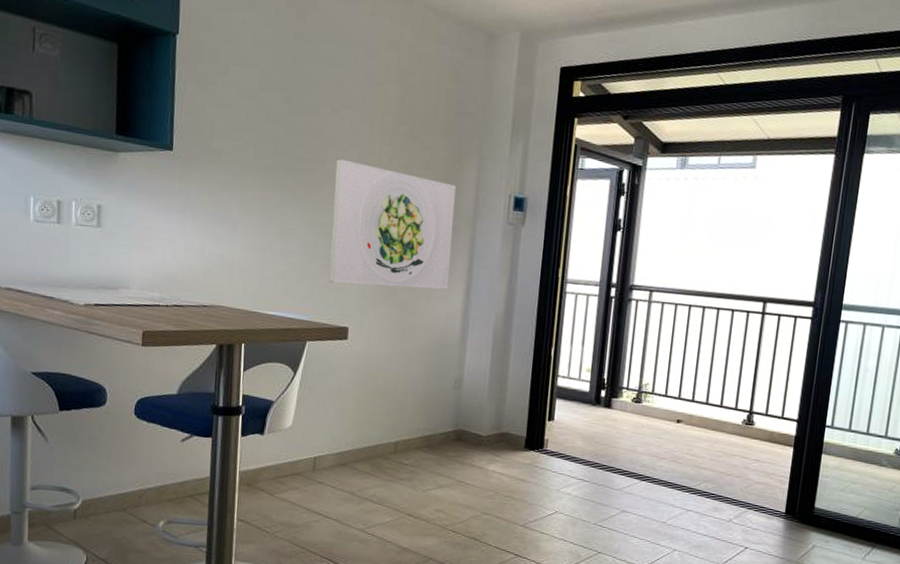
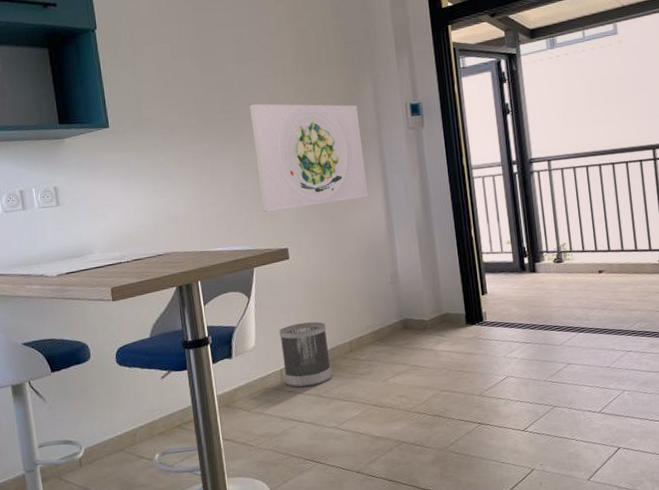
wastebasket: none [317,411,374,482] -> present [279,321,332,388]

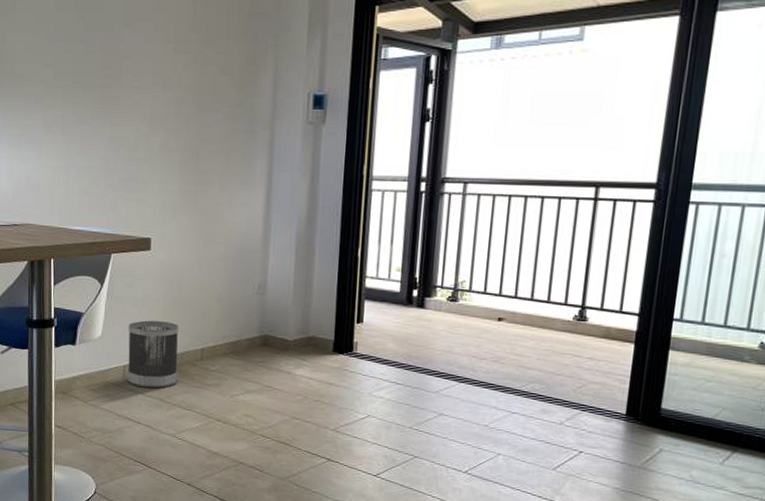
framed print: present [249,103,369,213] -> none [130,72,253,196]

